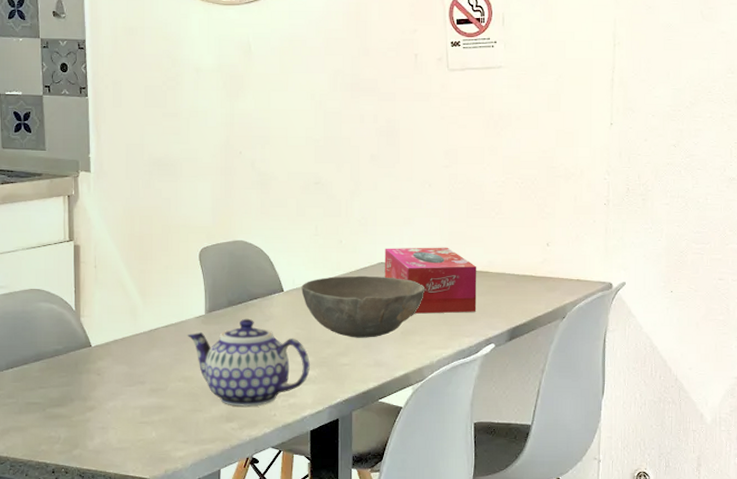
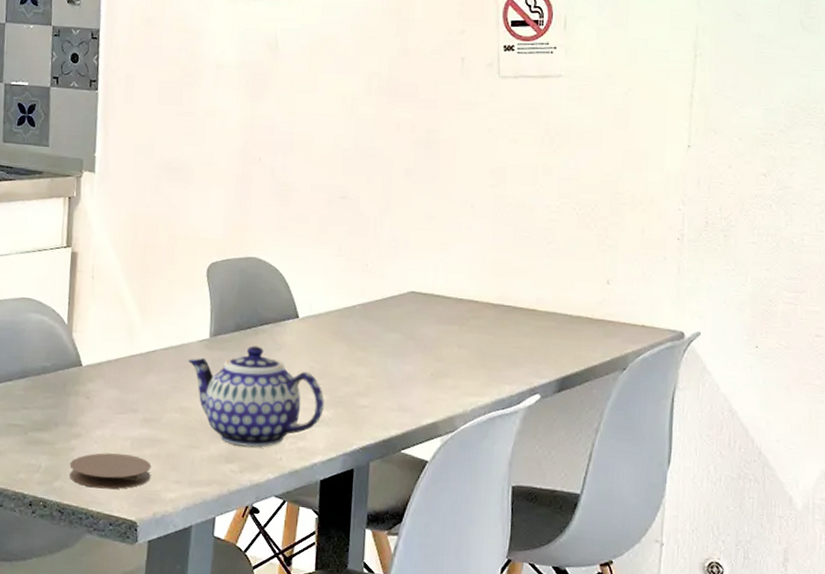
coaster: none [86,421,161,453] -> present [69,453,152,490]
bowl: present [301,275,425,338] -> none [319,304,462,378]
tissue box: present [384,247,477,314] -> none [414,275,523,356]

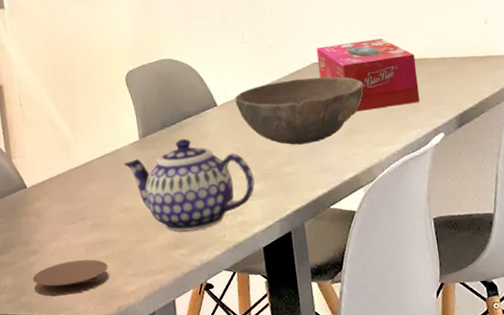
bowl: none [319,304,462,378] -> present [235,76,364,145]
tissue box: none [414,275,523,356] -> present [316,38,420,112]

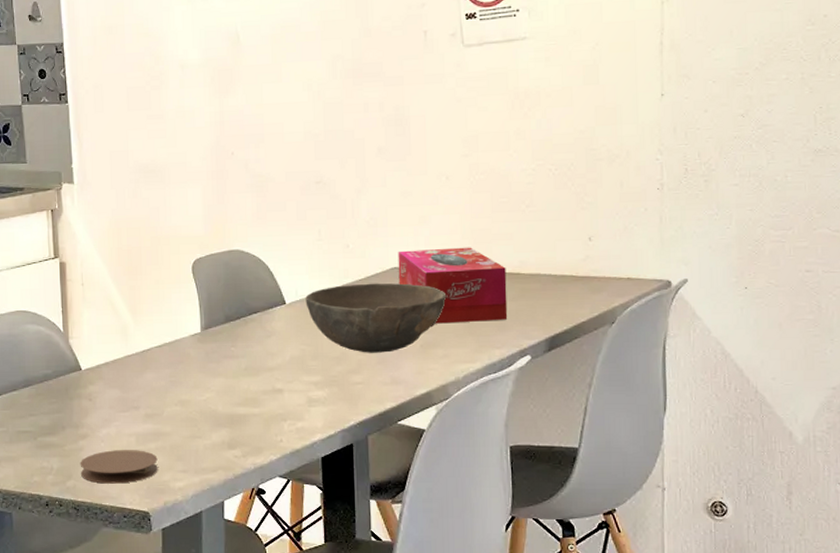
teapot: present [123,138,255,232] -> none [182,335,318,432]

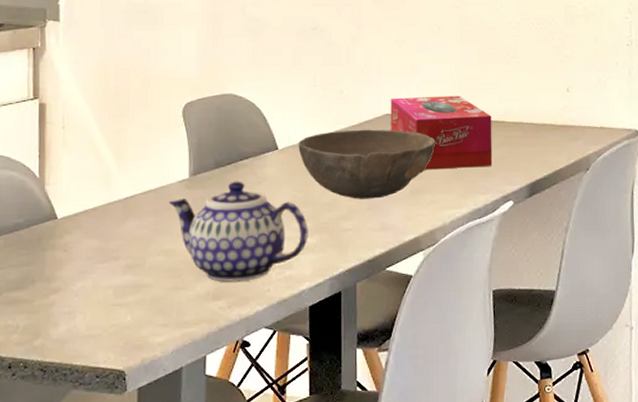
coaster: present [80,450,158,484] -> none [49,303,137,342]
teapot: none [182,335,318,432] -> present [168,181,308,282]

